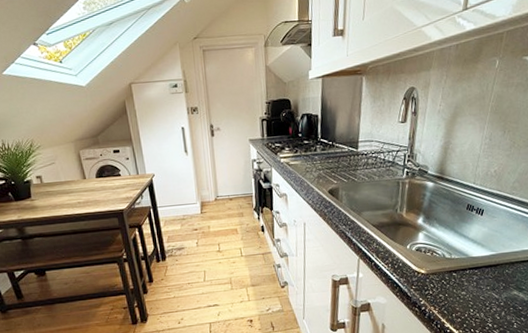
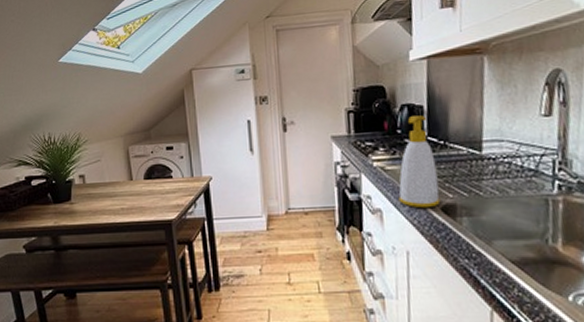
soap bottle: none [299,122,328,192] -> present [398,115,441,209]

